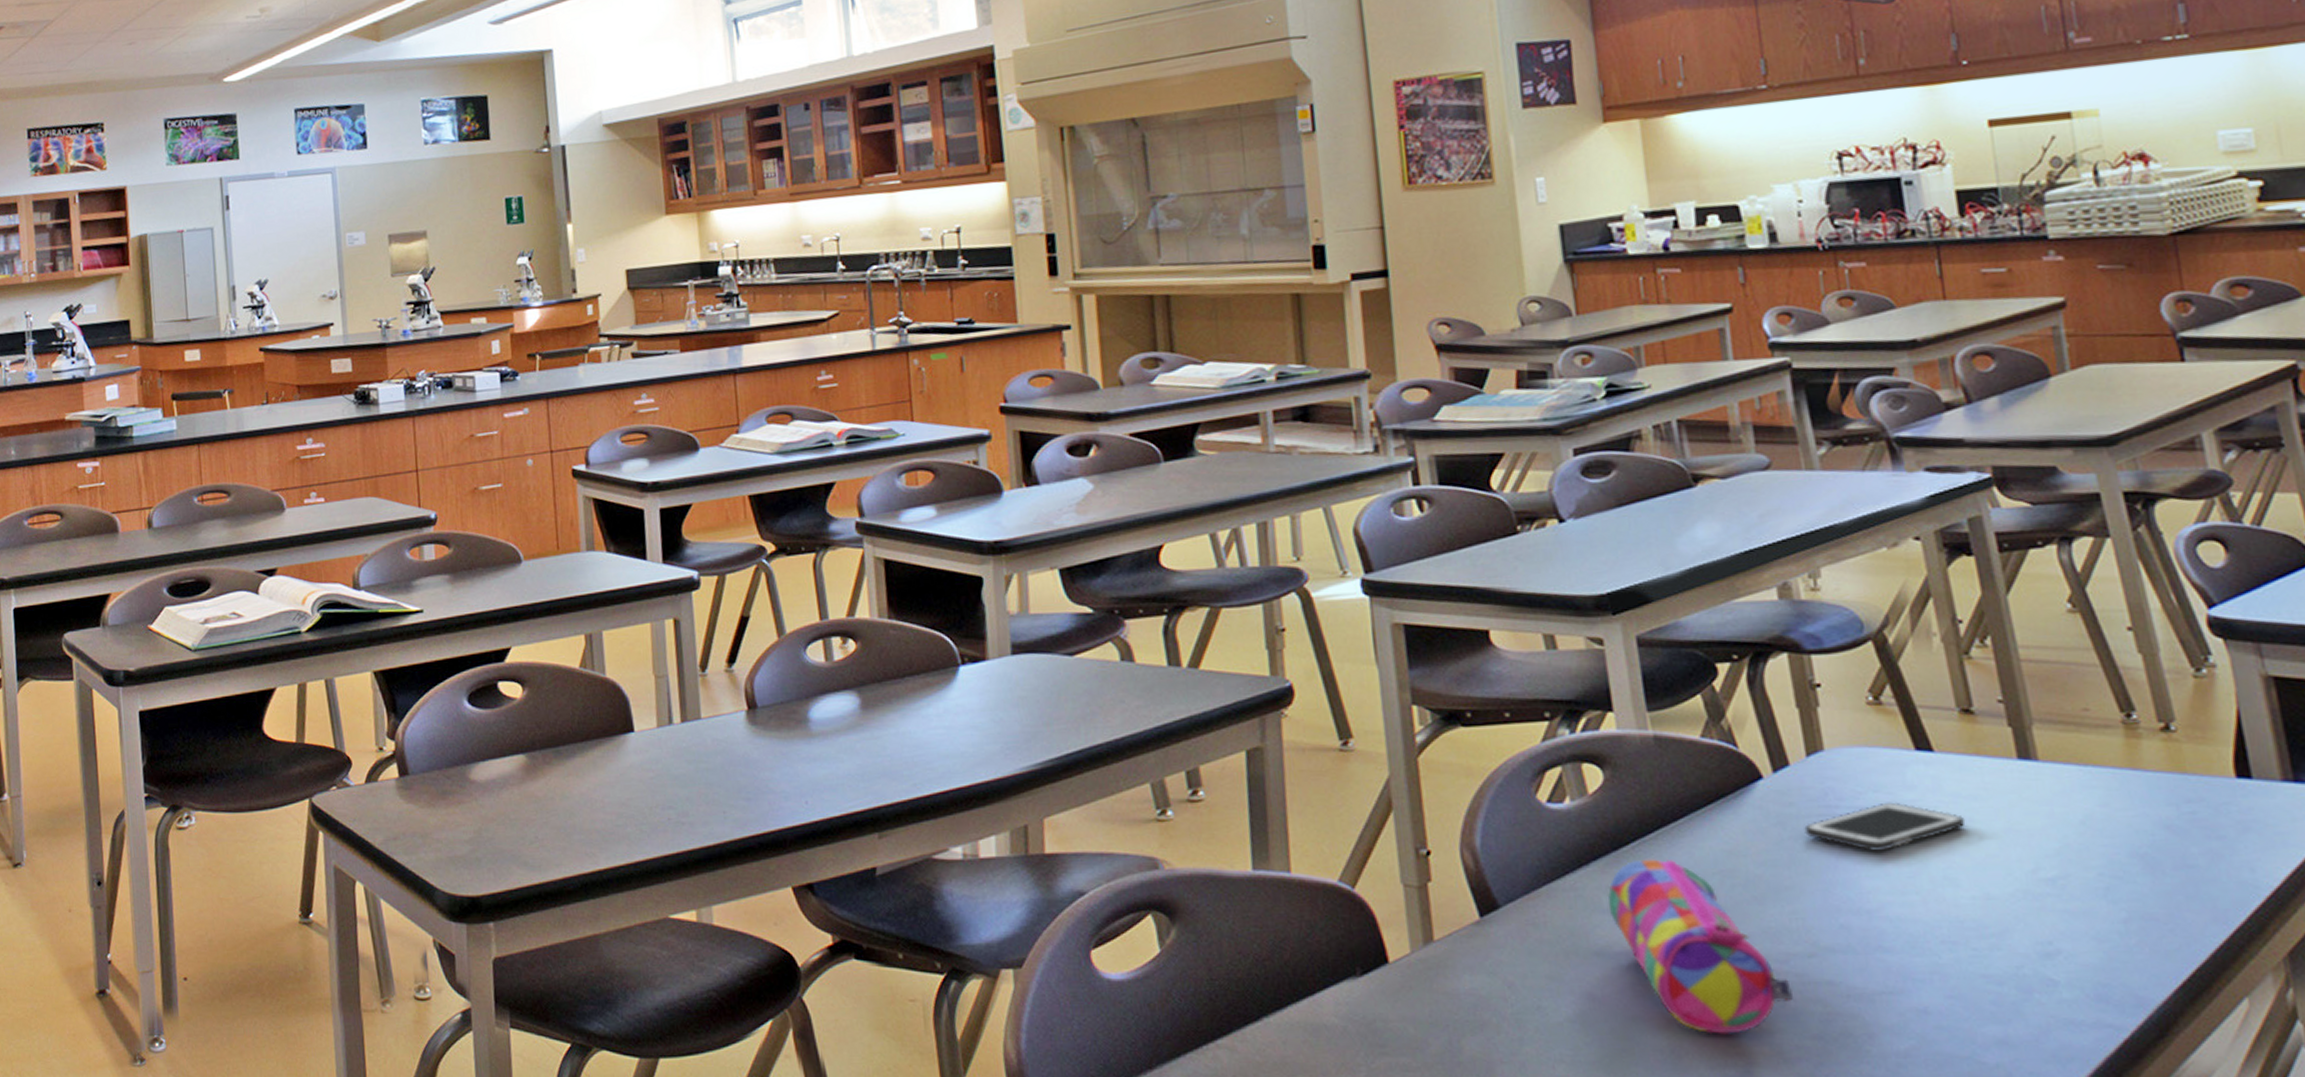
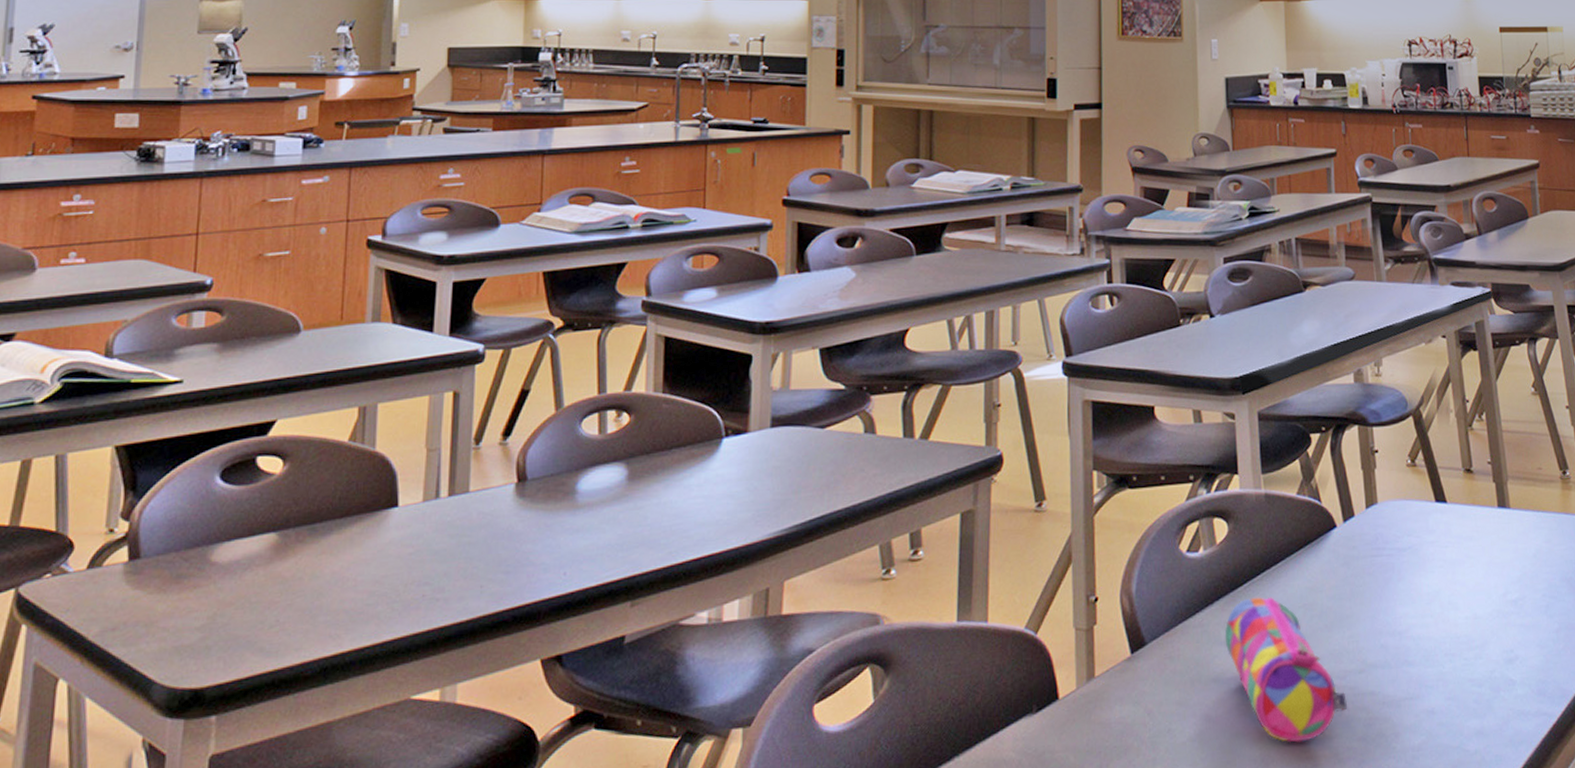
cell phone: present [1804,802,1966,853] -> none [1362,543,1464,585]

